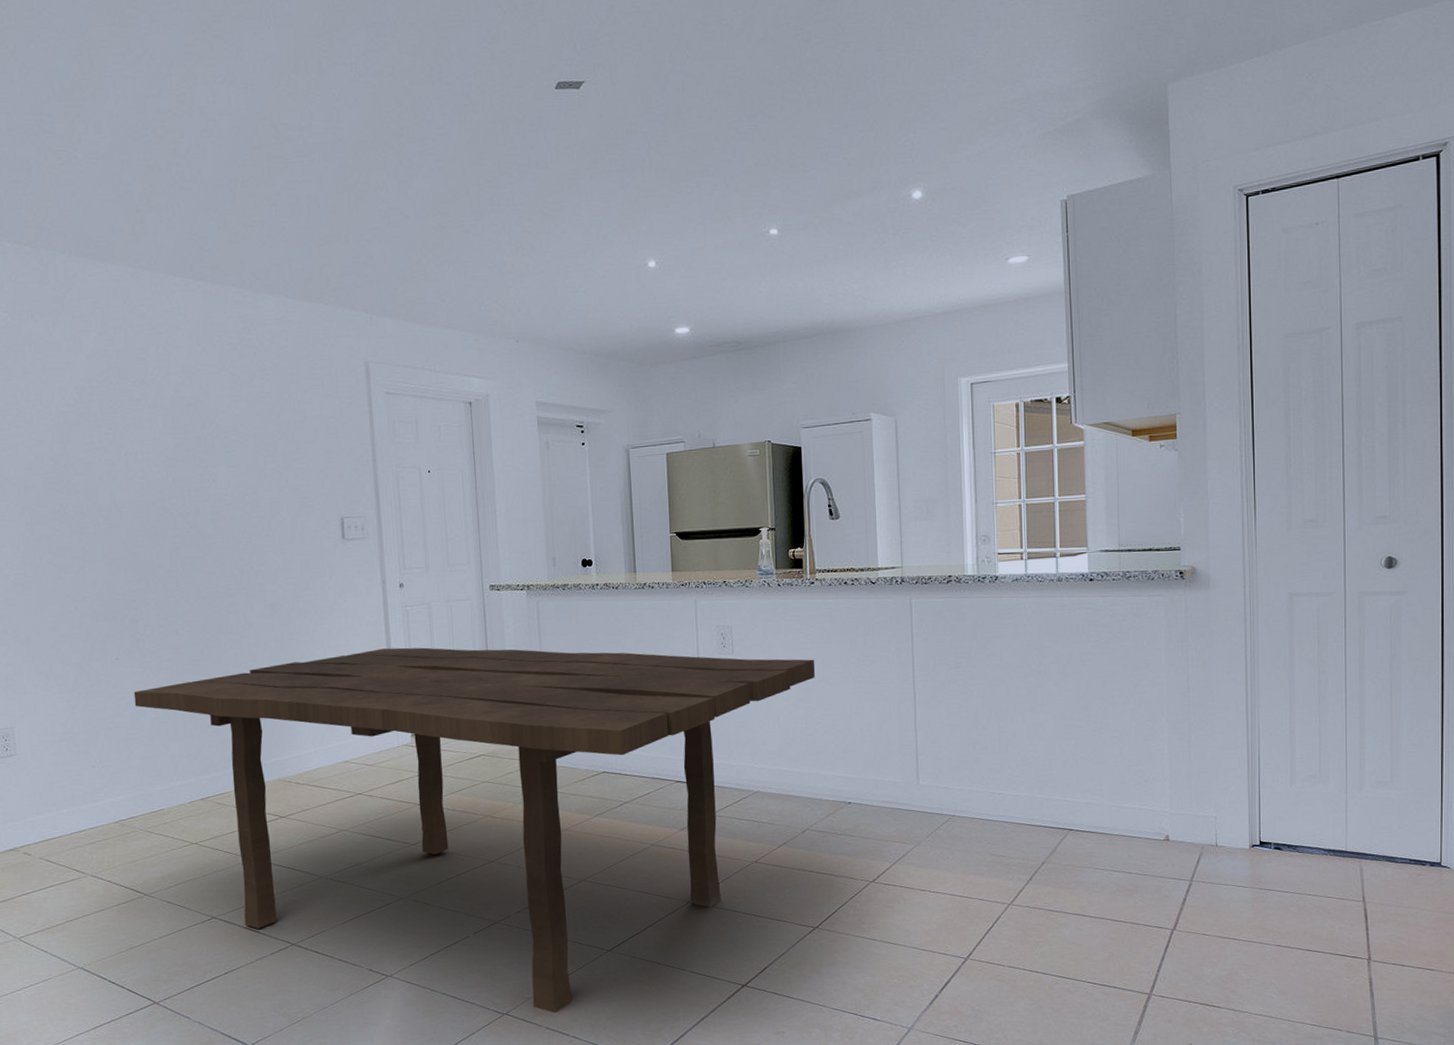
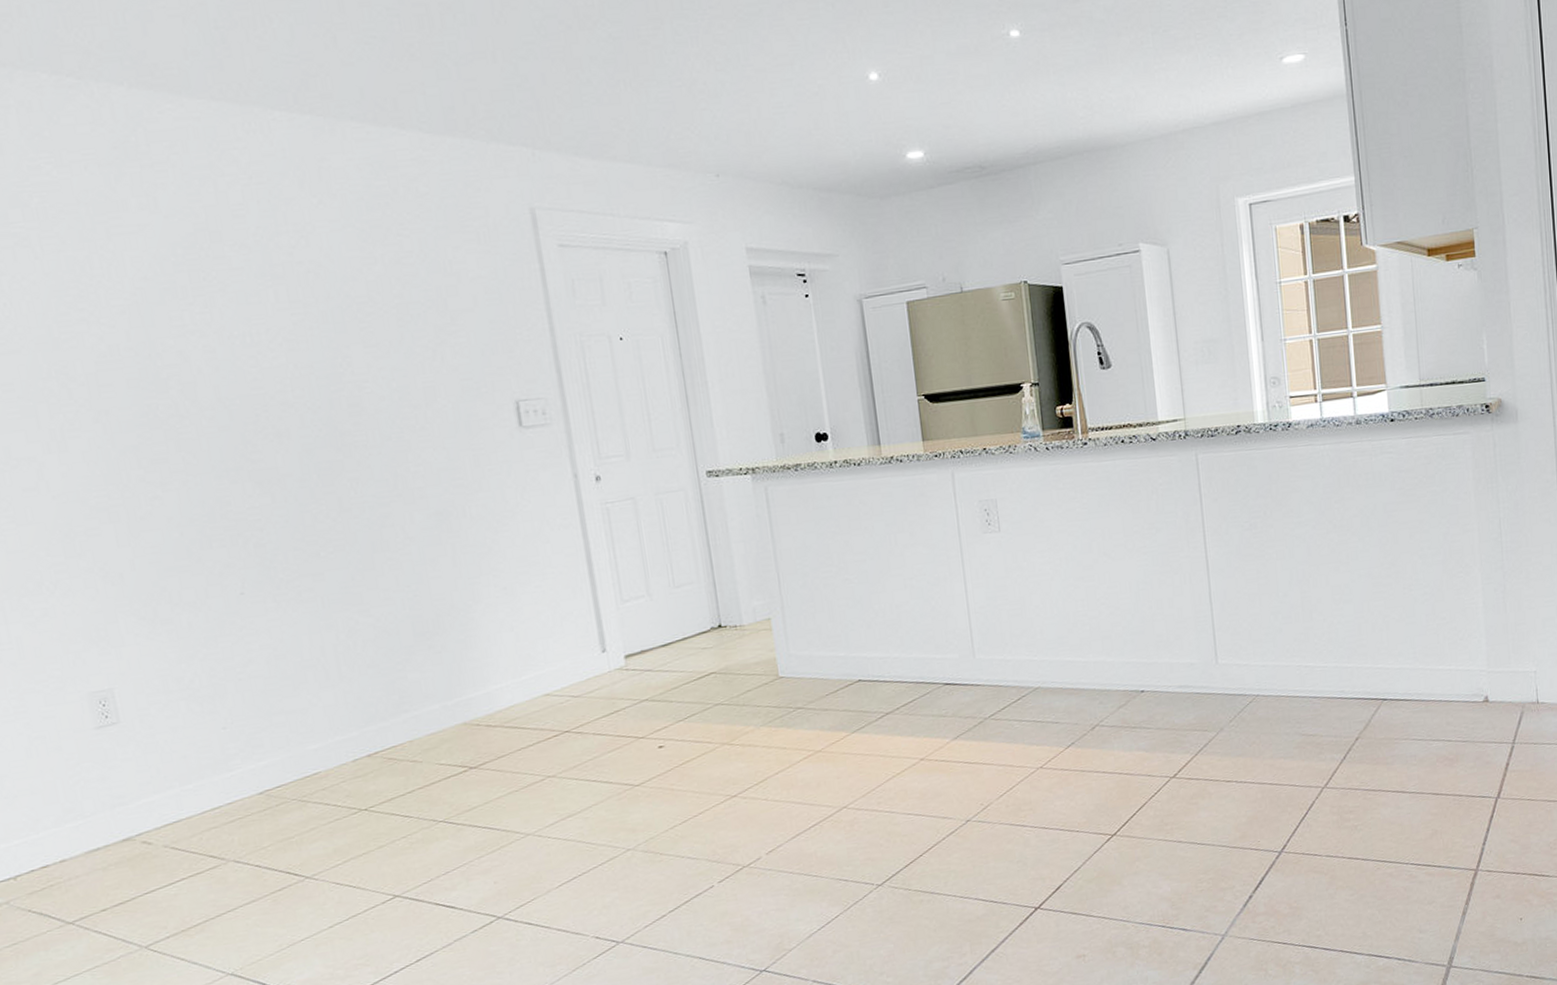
dining table: present [133,647,815,1014] -> none [268,531,1095,964]

